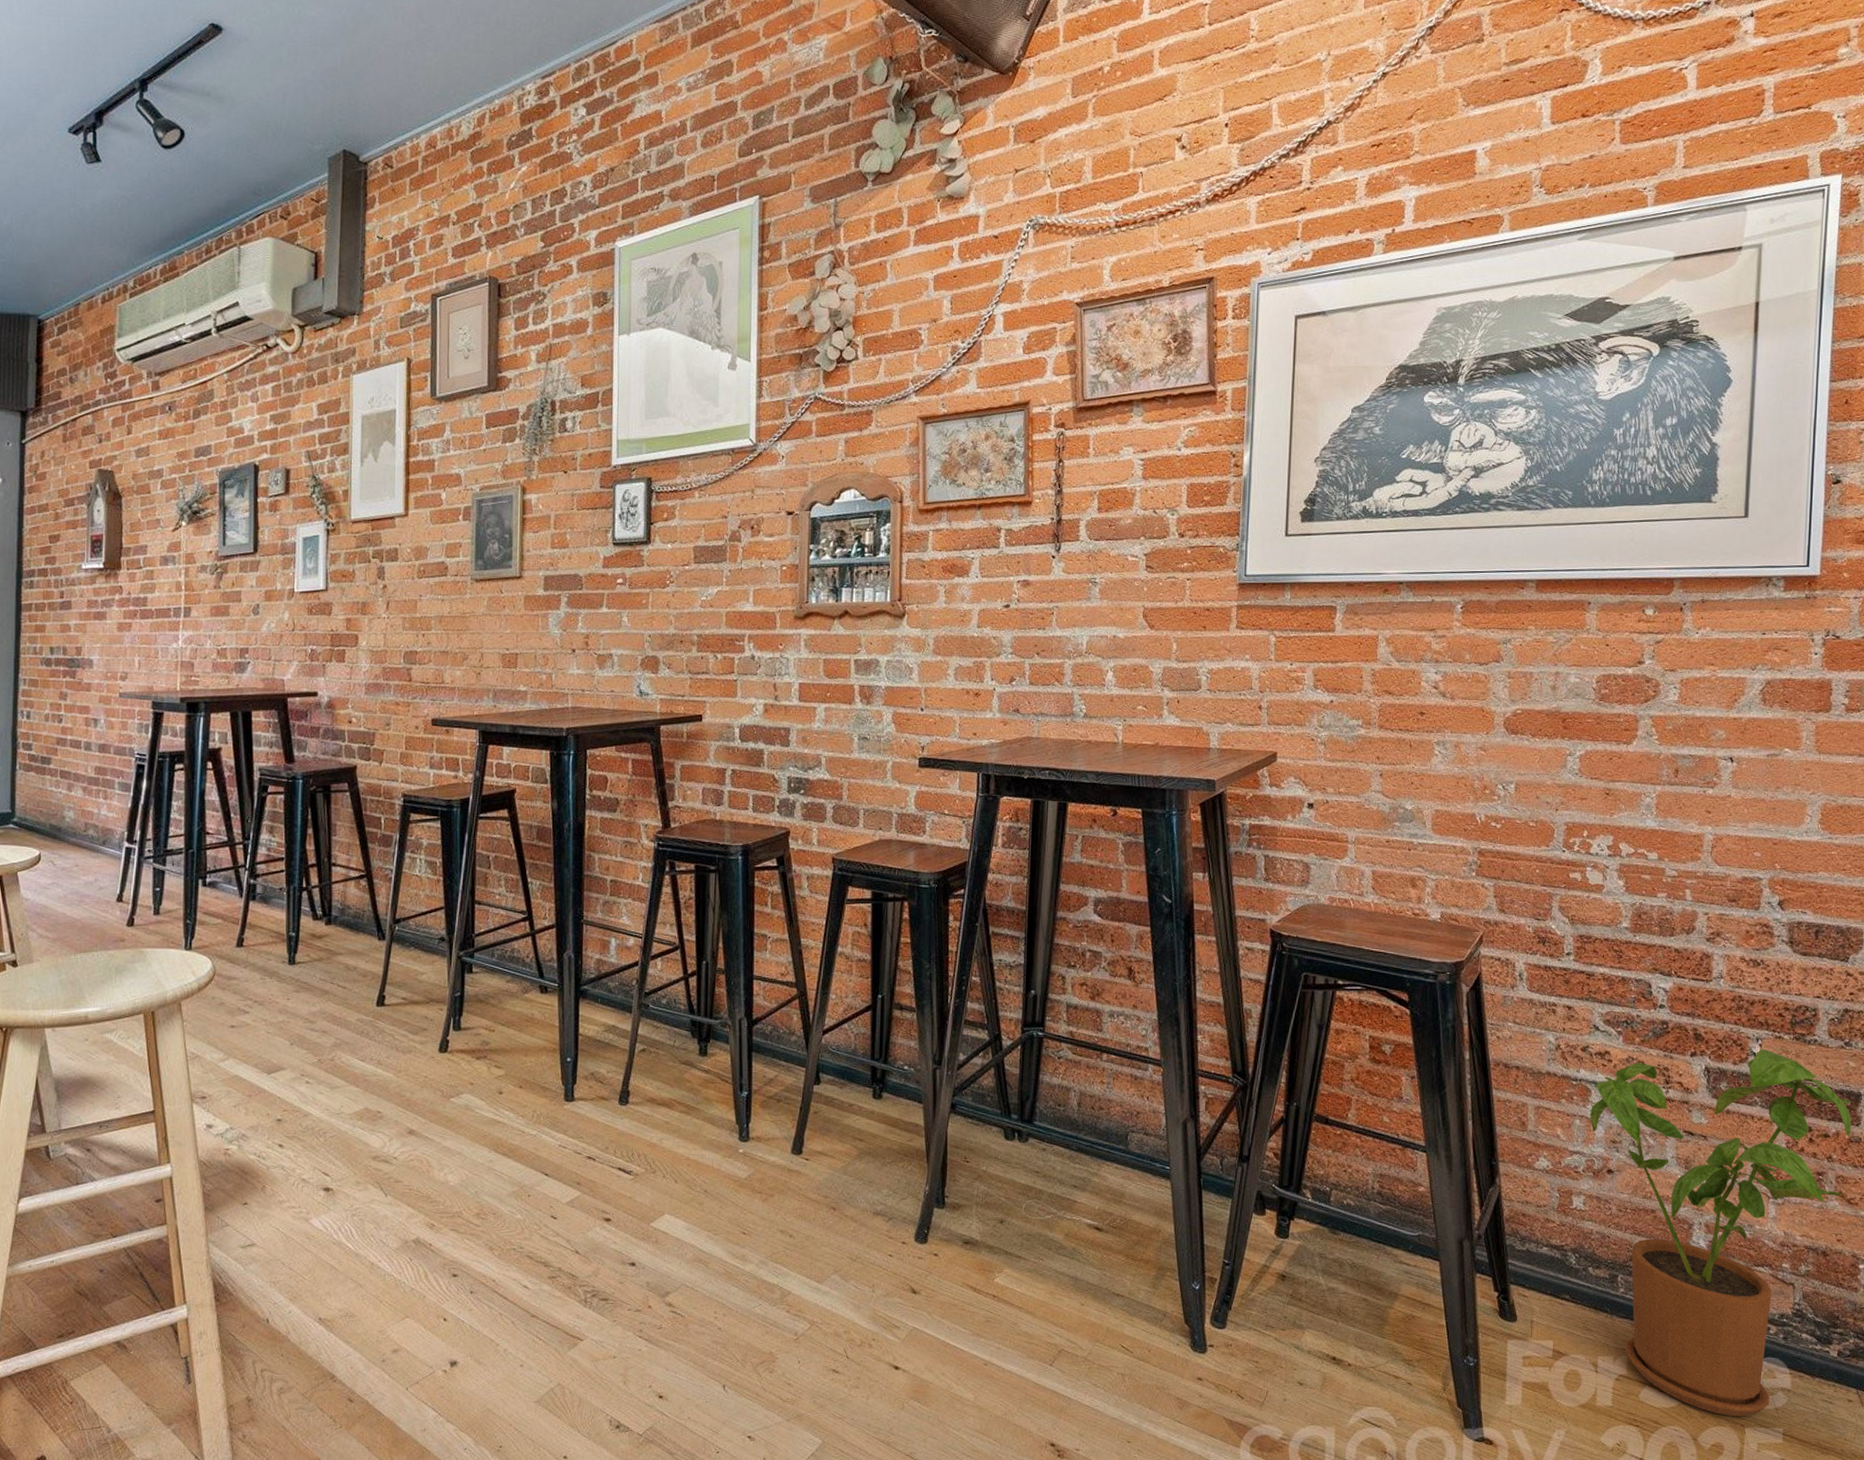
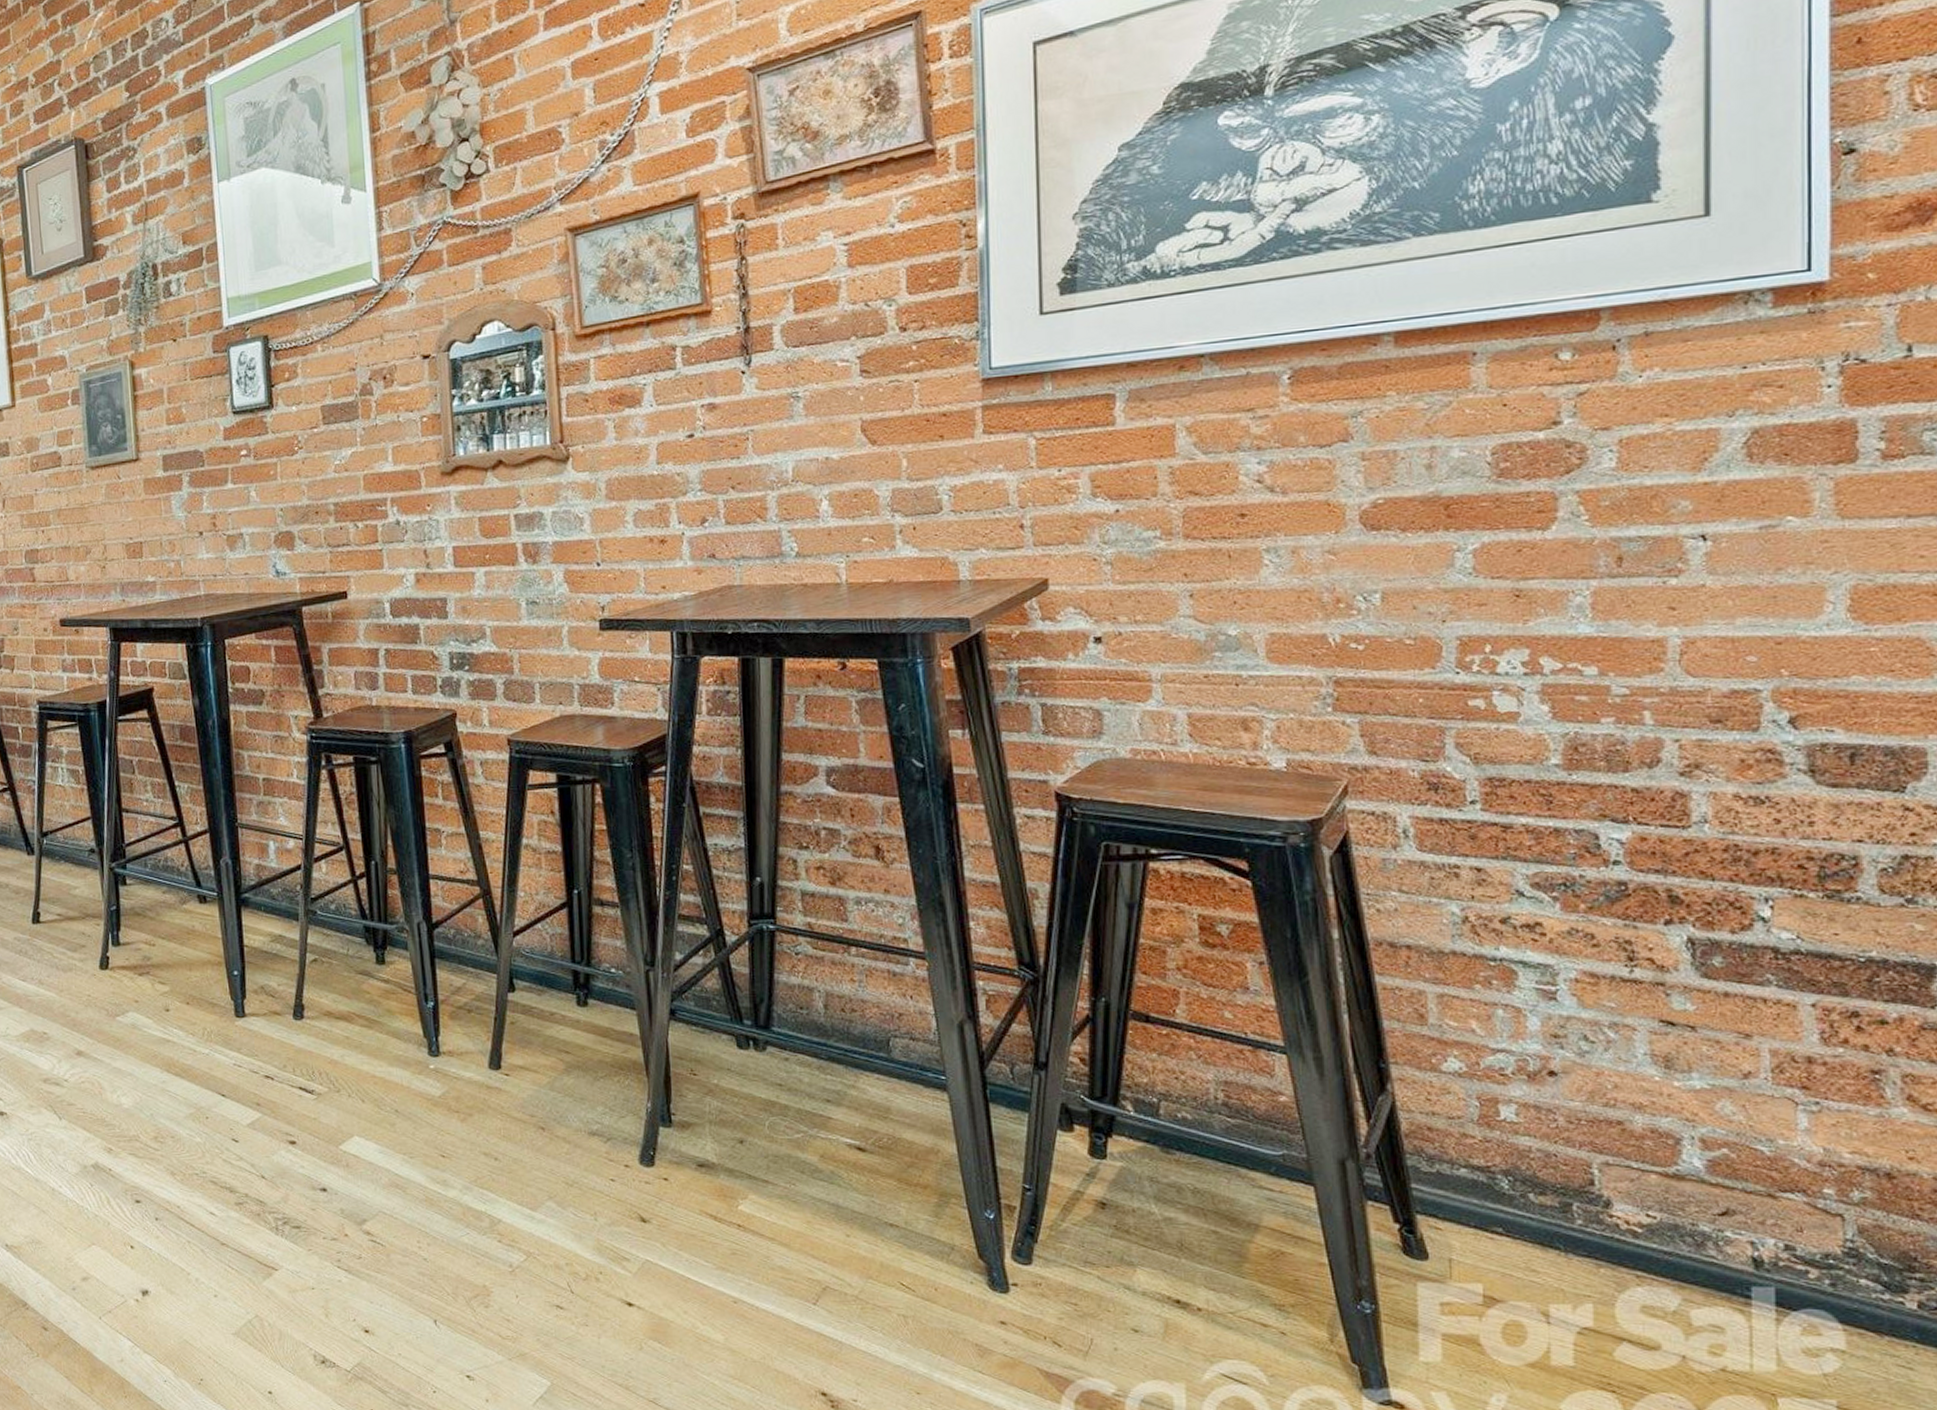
house plant: present [1590,1049,1851,1416] -> none [1518,912,1922,1383]

